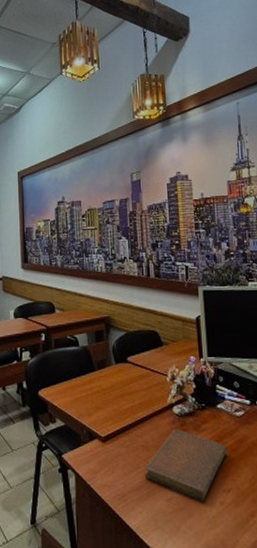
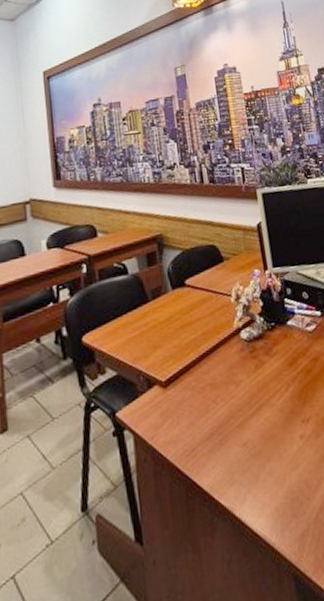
notebook: present [145,429,227,502] -> none [214,357,302,440]

